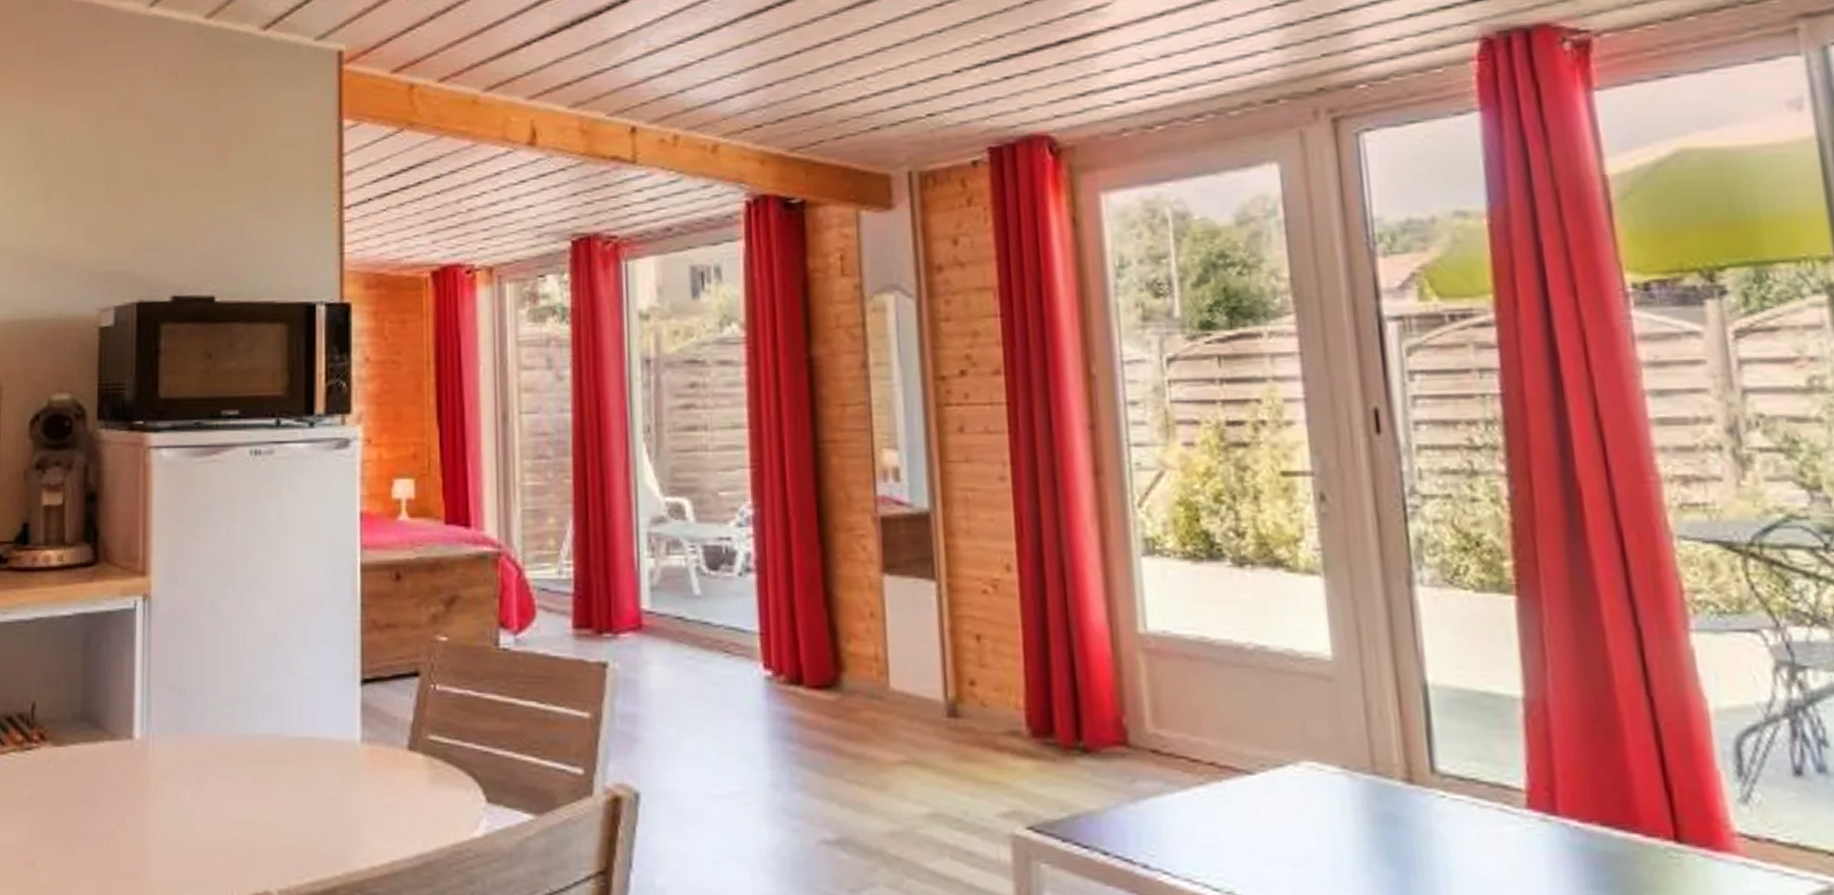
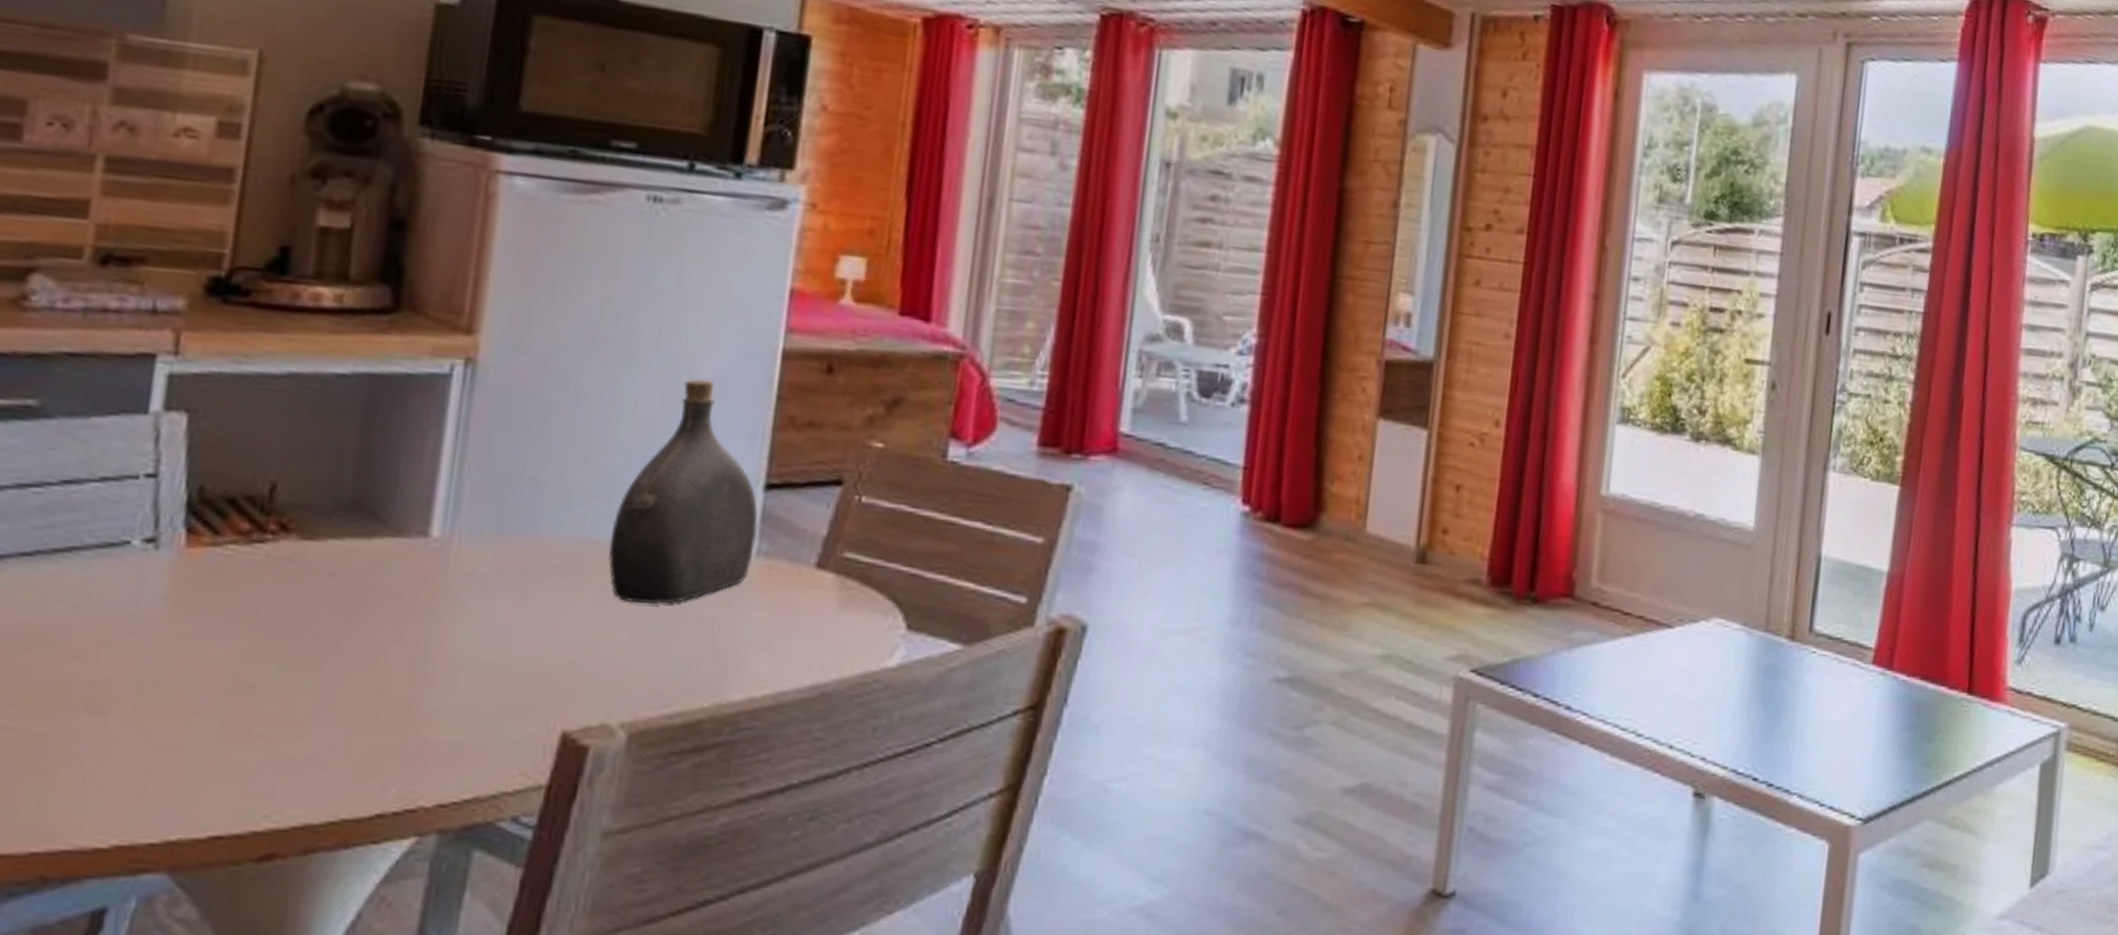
water jug: none [254,595,361,787] -> present [608,378,758,605]

